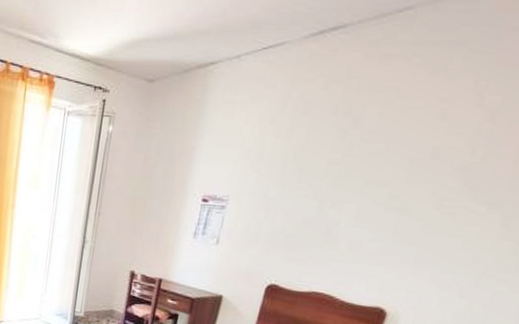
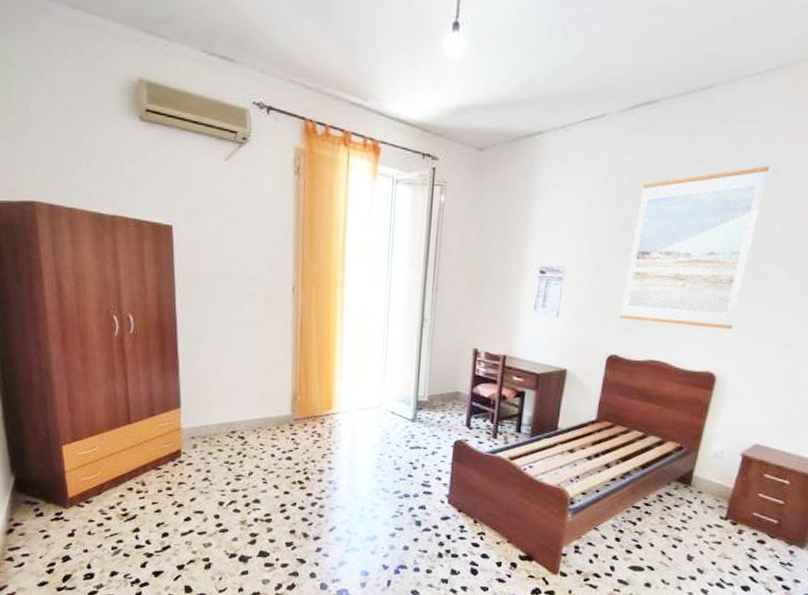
wall art: none [283,91,474,265] -> present [619,166,770,329]

